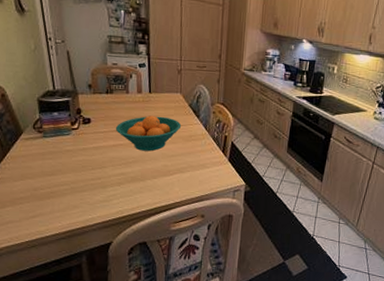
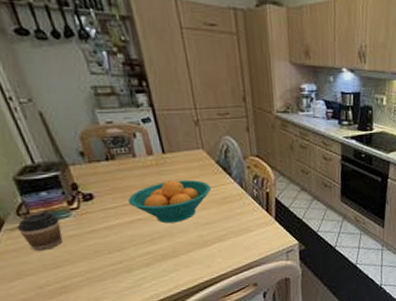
coffee cup: none [30,128,62,159] -> present [16,211,63,251]

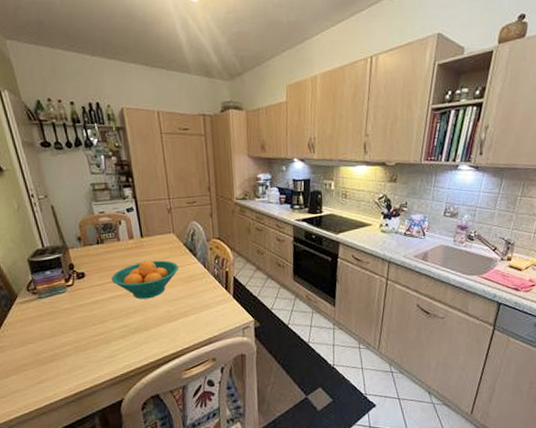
coffee cup: present [16,211,63,251] -> none [25,288,59,322]

